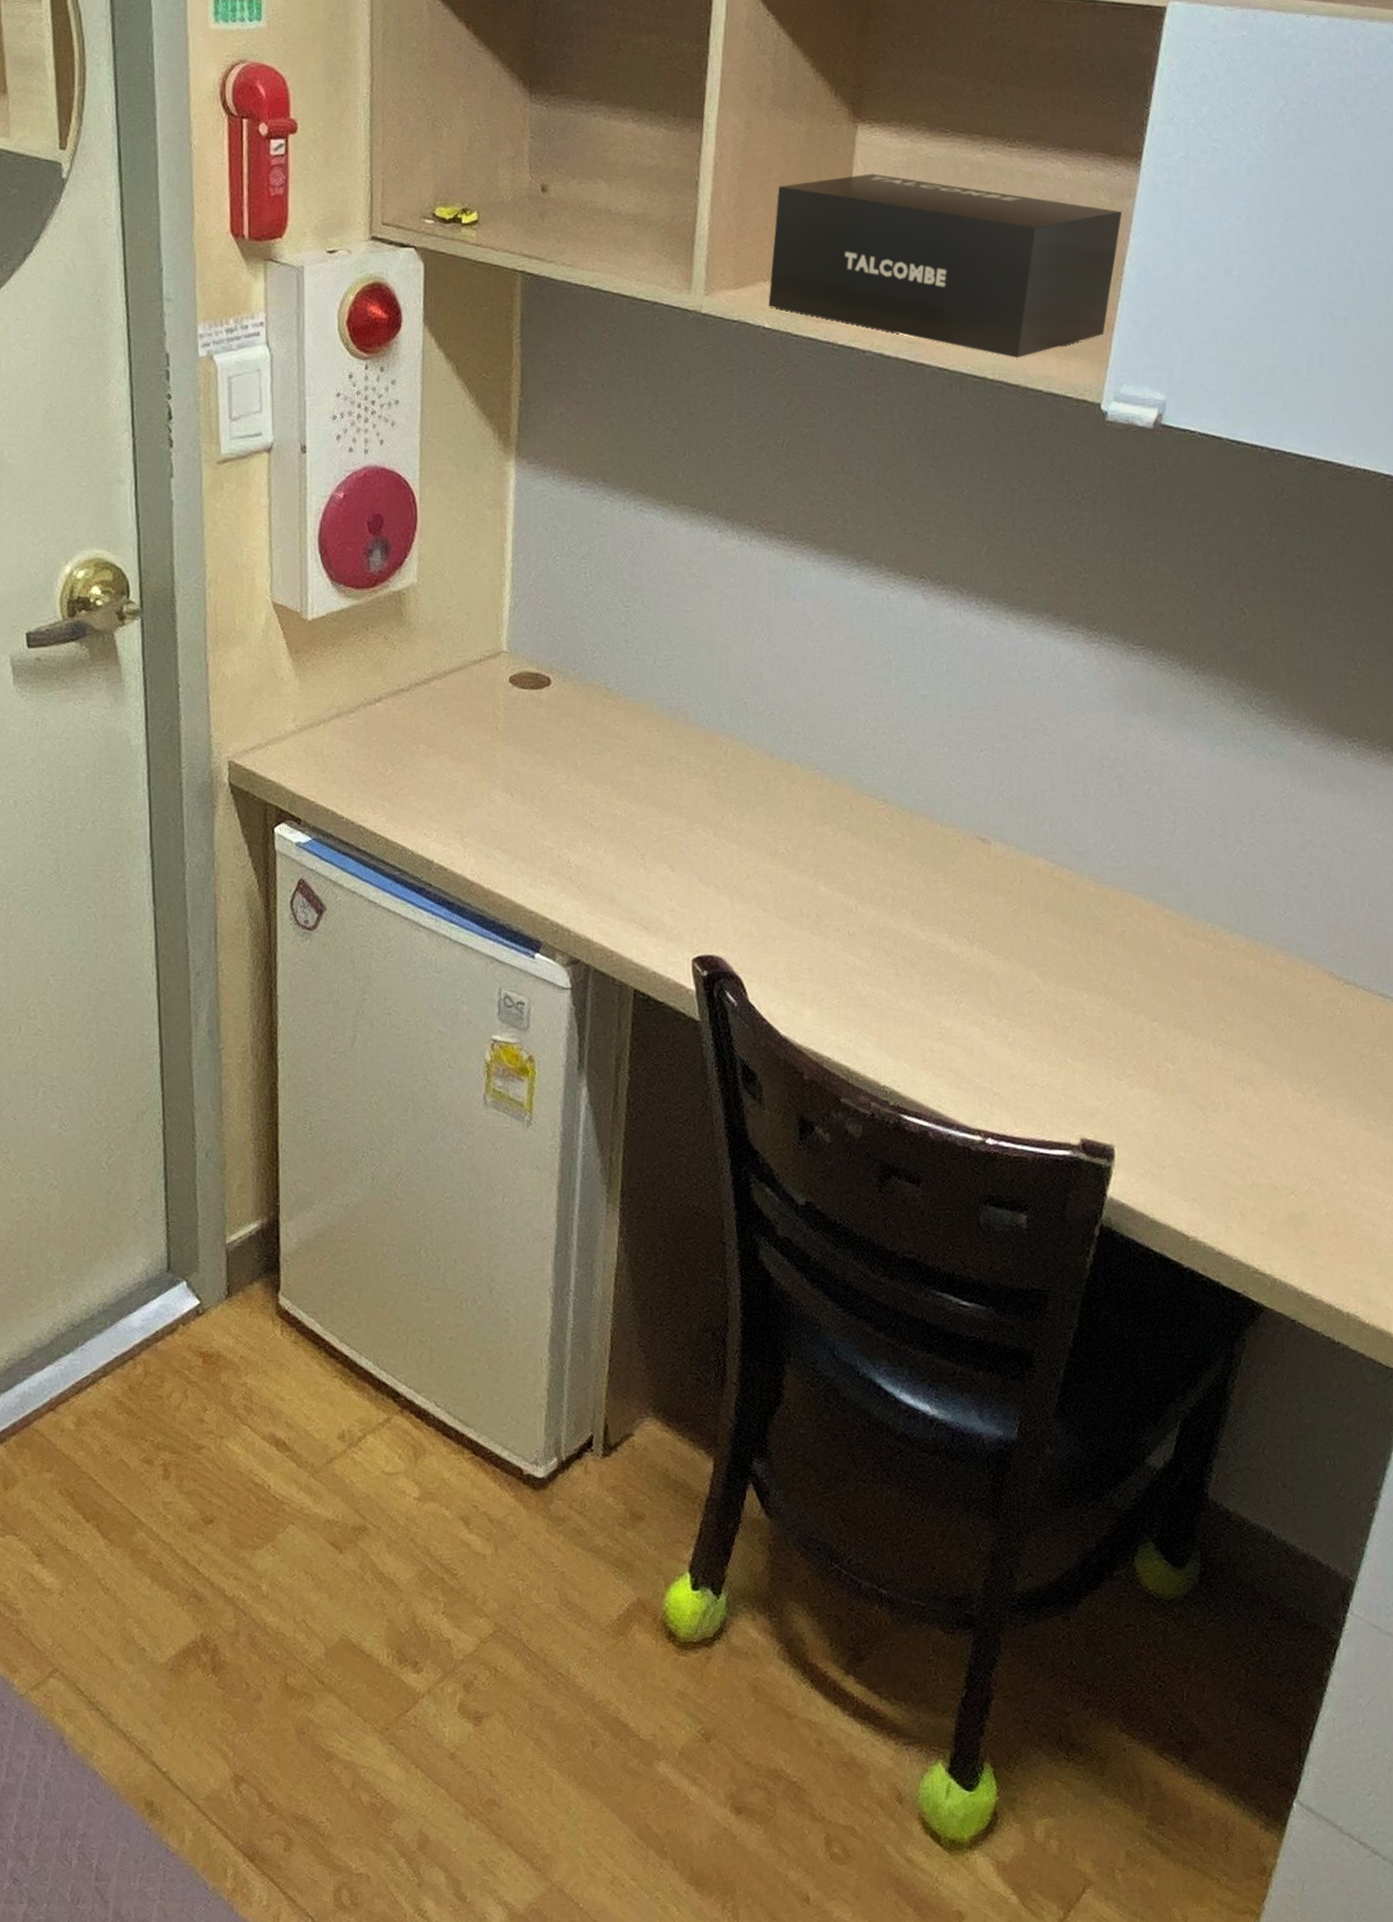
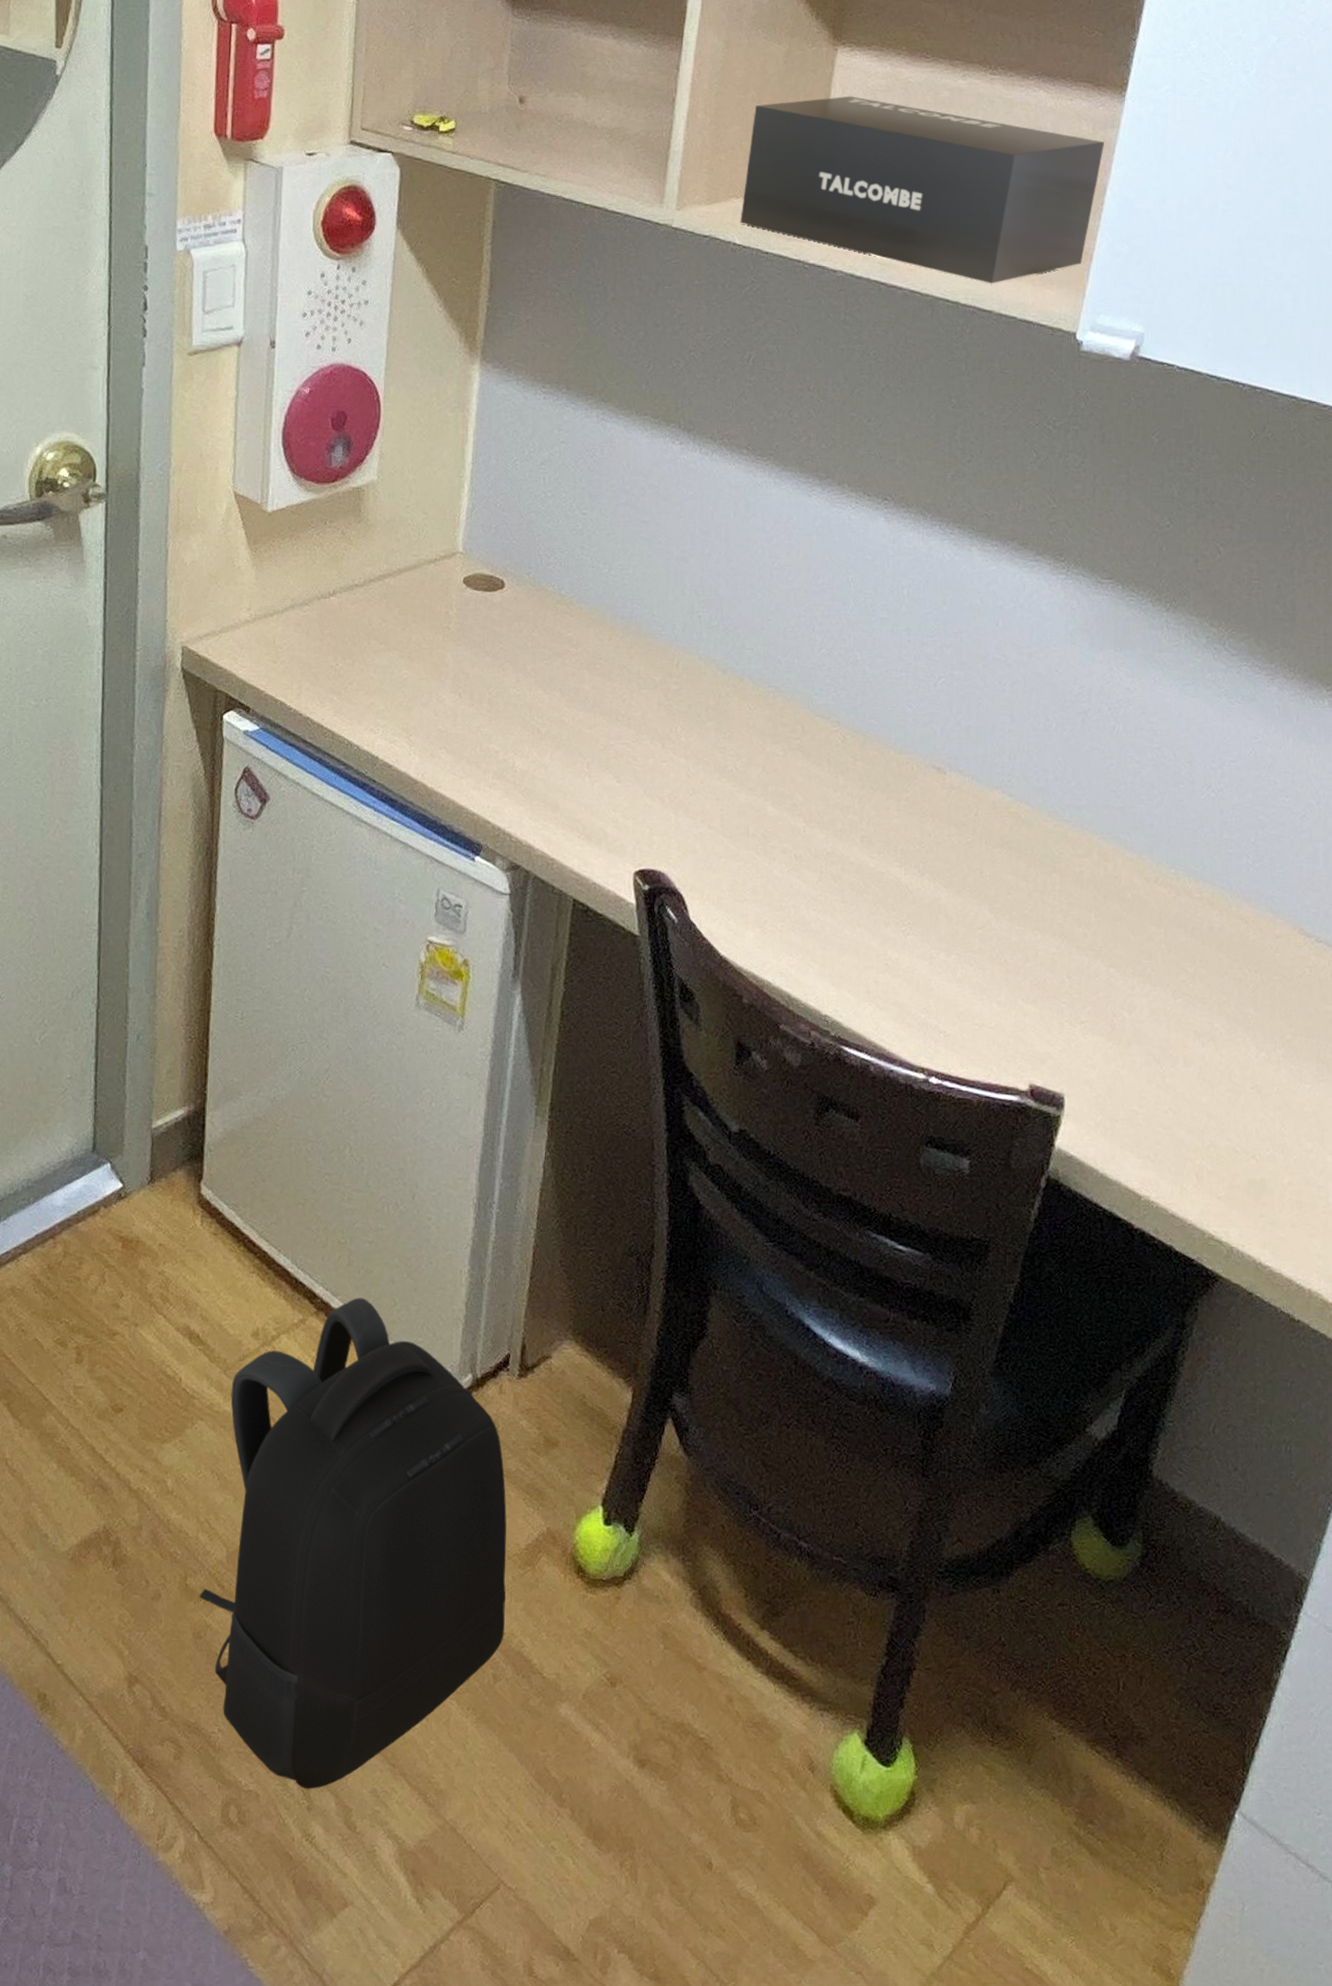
backpack: none [300,1392,601,1866] -> present [199,1297,507,1789]

